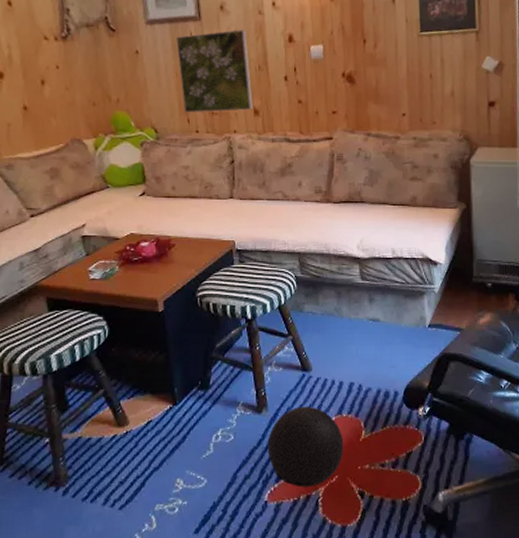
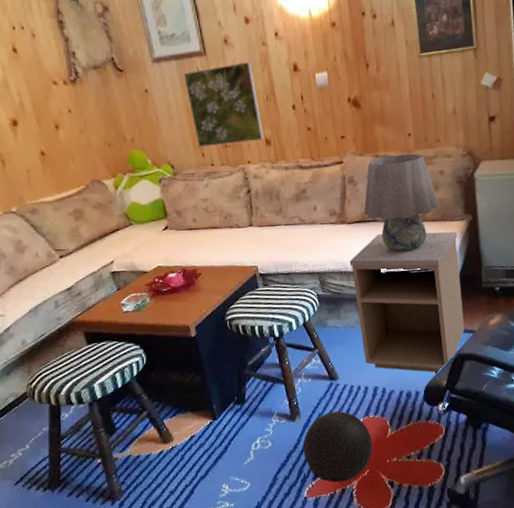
nightstand: none [332,217,452,373] -> present [349,231,465,373]
table lamp: none [351,134,432,236] -> present [364,153,440,251]

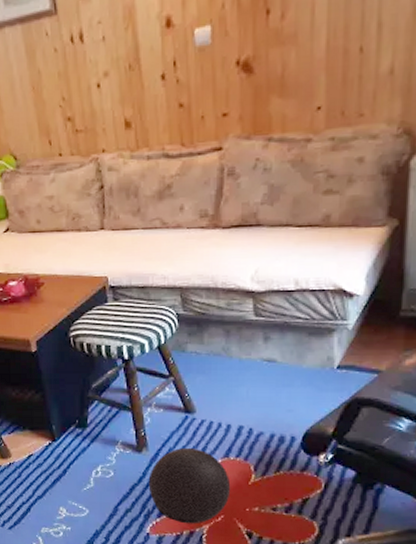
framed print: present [184,61,265,147] -> none [30,18,125,134]
nightstand: present [349,231,465,373] -> none [220,241,373,418]
table lamp: present [364,153,440,251] -> none [244,134,352,265]

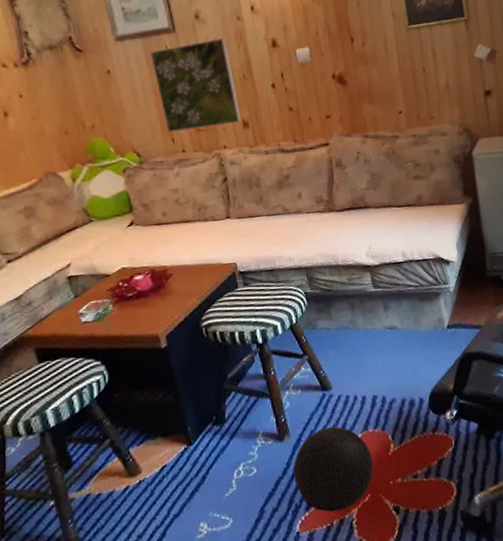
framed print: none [30,18,125,134] -> present [151,37,242,133]

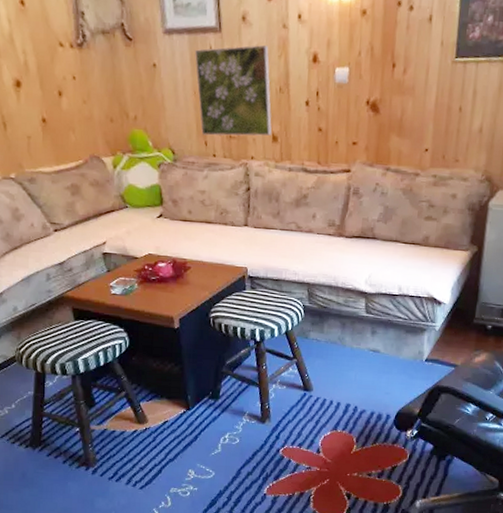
ball: present [293,426,374,512] -> none [268,420,337,487]

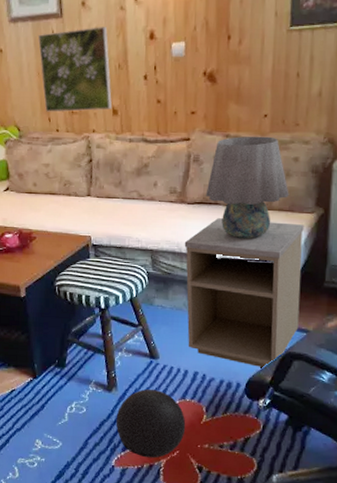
ball: none [268,420,337,487] -> present [115,389,186,458]
nightstand: none [341,253,458,401] -> present [184,218,304,369]
table lamp: none [364,170,446,274] -> present [205,136,289,239]

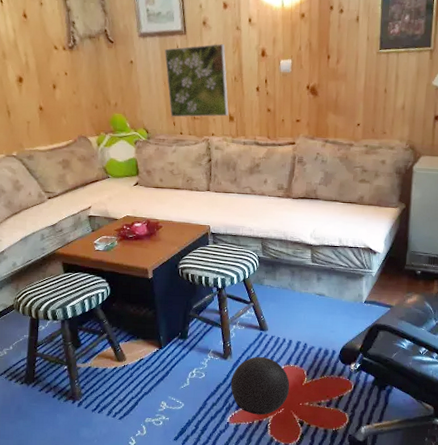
nightstand: present [184,218,304,369] -> none [289,211,389,338]
table lamp: present [205,136,289,239] -> none [308,141,377,229]

